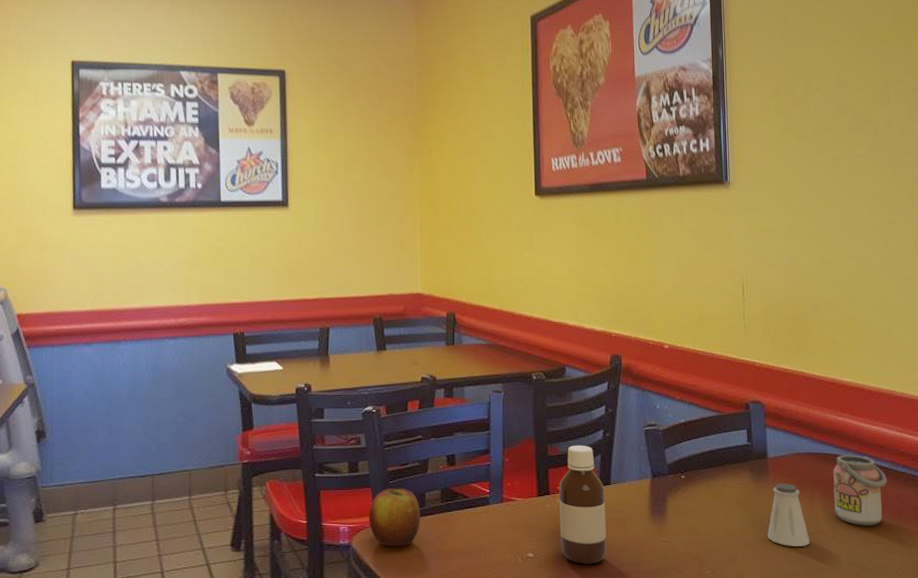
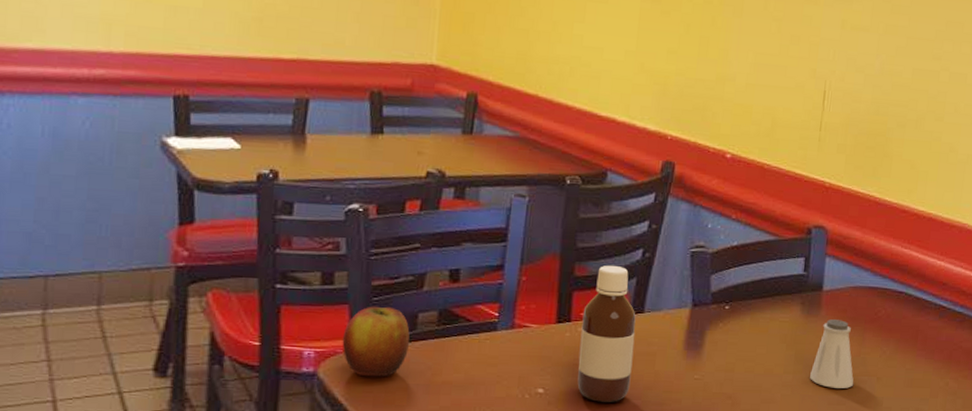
beverage can: present [833,454,887,526] -> none [884,291,943,369]

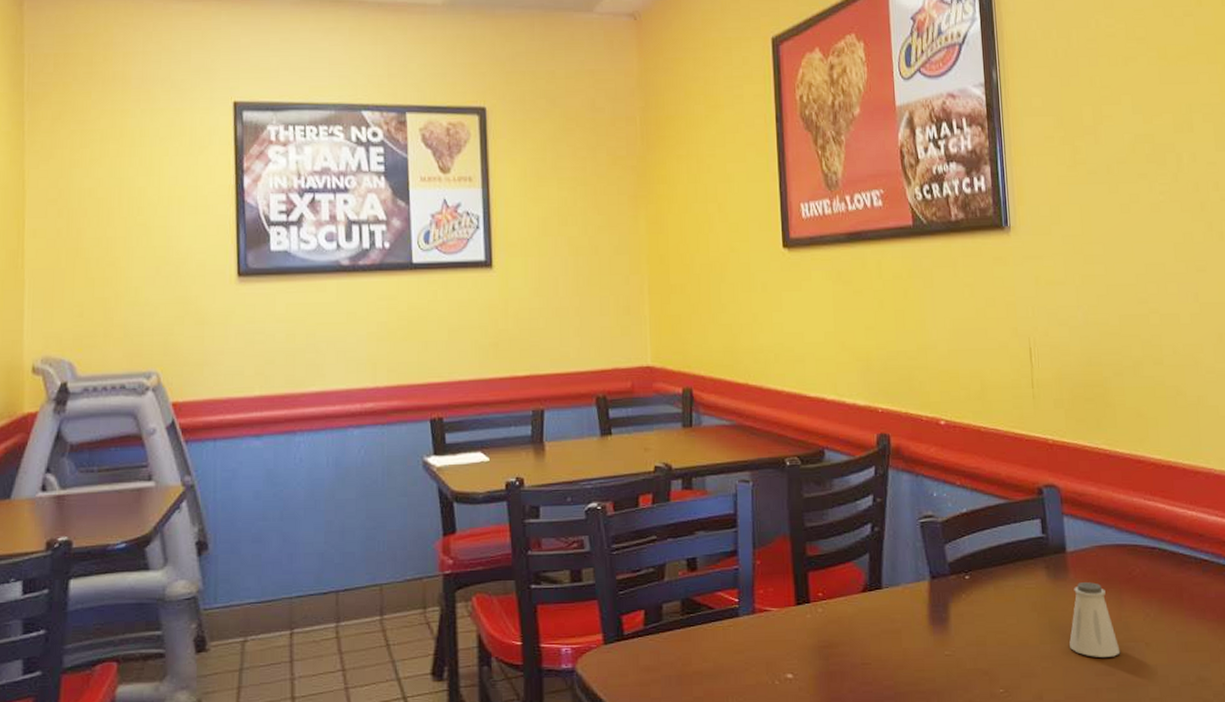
apple: present [342,306,410,377] -> none [595,599,657,671]
bottle: present [577,265,636,402] -> none [821,542,880,685]

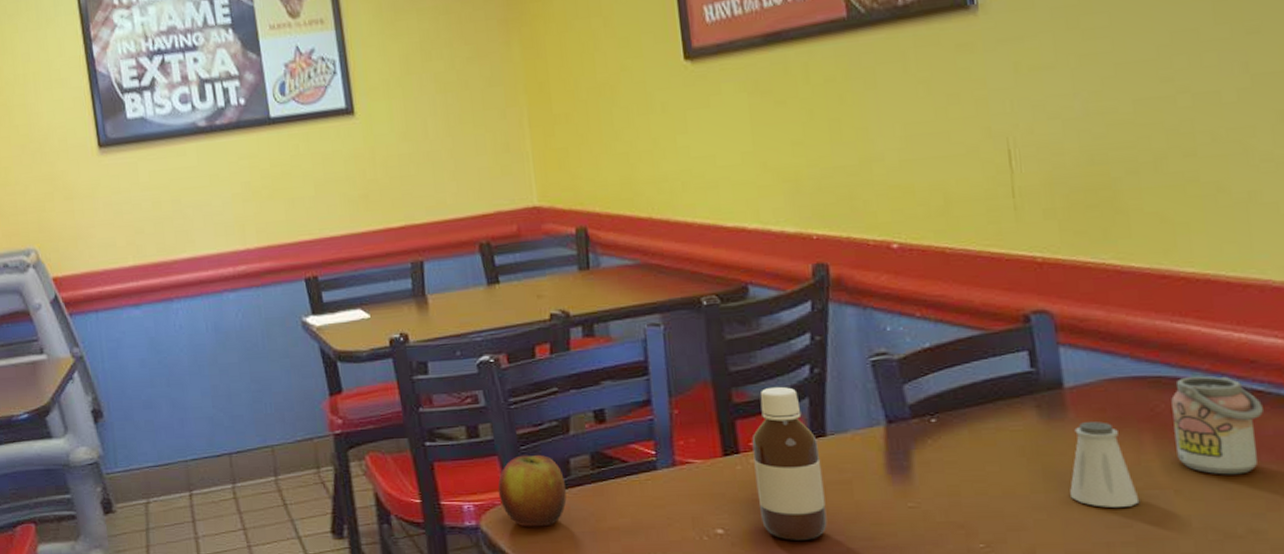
apple: none [595,599,657,671] -> present [497,454,567,527]
bottle: none [821,542,880,685] -> present [752,386,828,540]
beverage can: none [1144,546,1208,631] -> present [1171,376,1263,475]

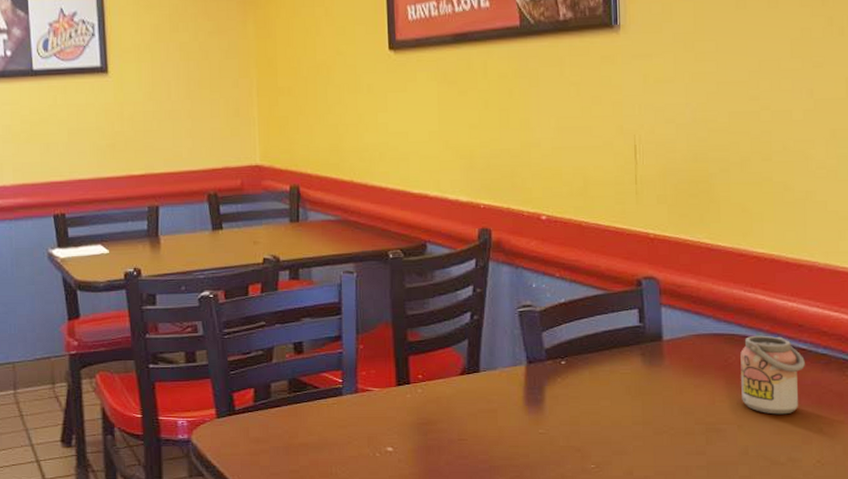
apple: present [497,454,567,527] -> none [208,379,266,441]
bottle: present [752,386,828,540] -> none [420,329,476,458]
saltshaker: present [1070,421,1140,508] -> none [662,369,712,438]

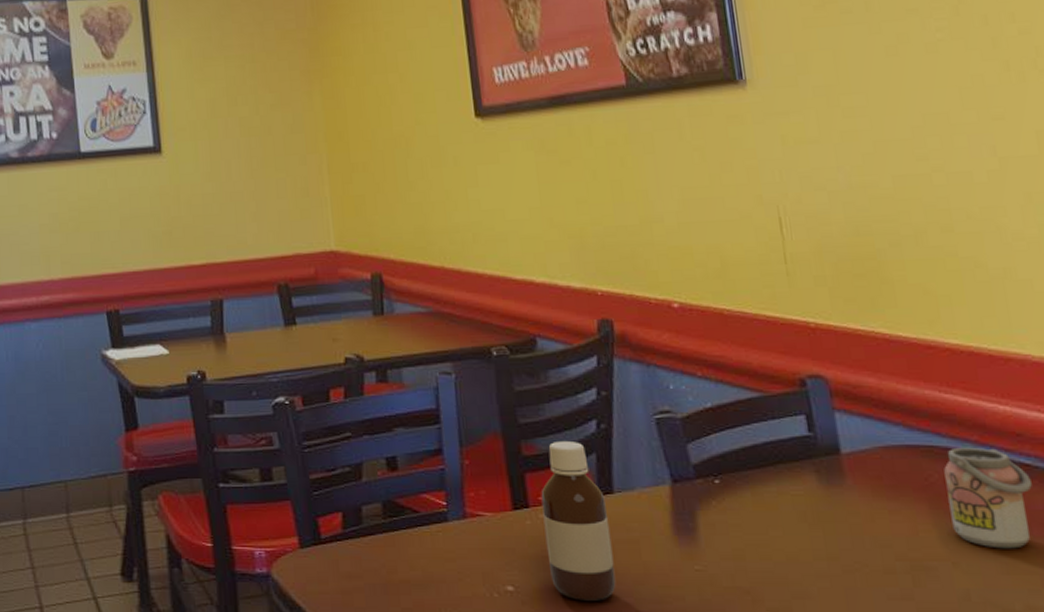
bottle: none [420,329,476,458] -> present [541,440,616,601]

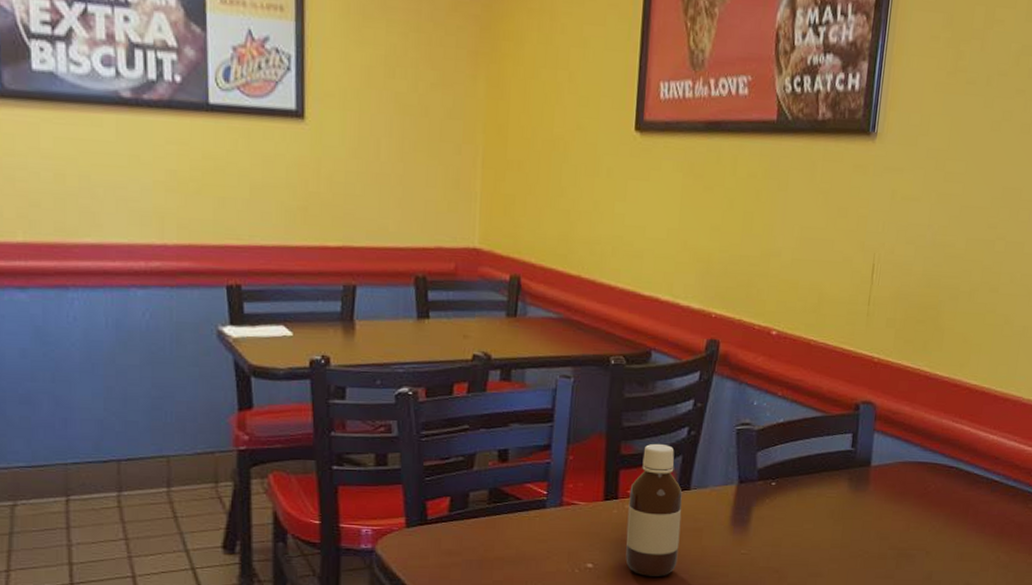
beverage can: present [944,447,1032,549] -> none [934,465,996,543]

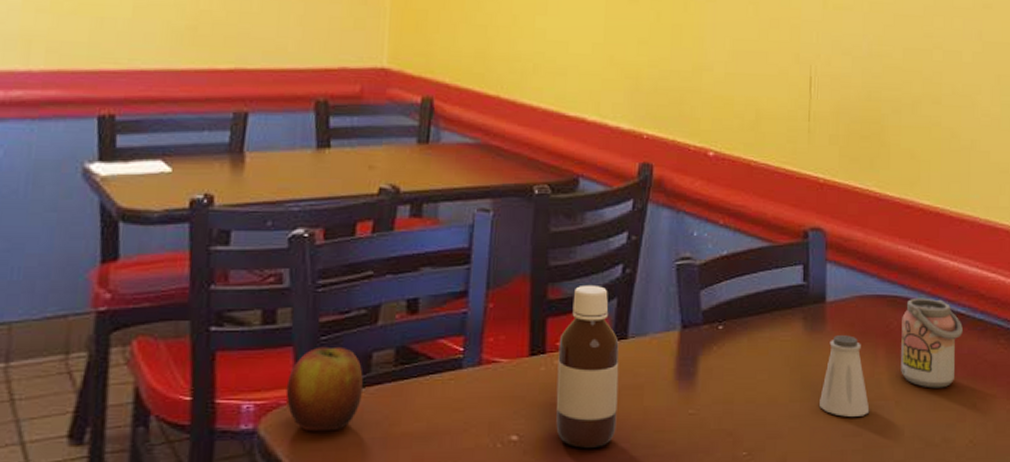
apple: none [397,485,462,553] -> present [285,346,363,432]
saltshaker: none [857,495,903,562] -> present [820,335,870,417]
beverage can: none [934,465,996,543] -> present [901,297,963,388]

